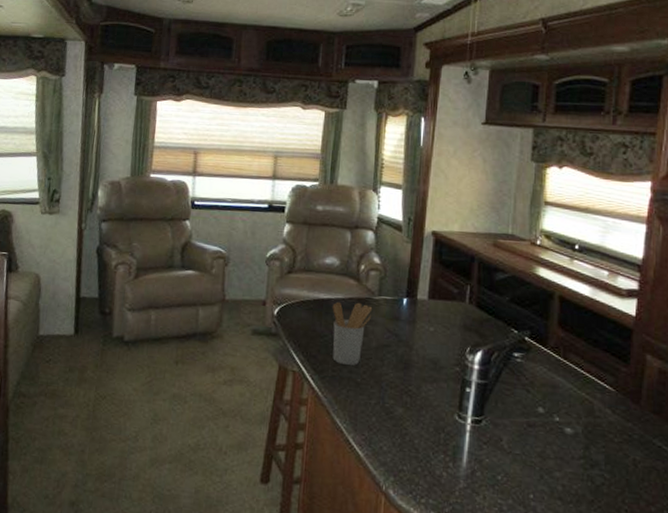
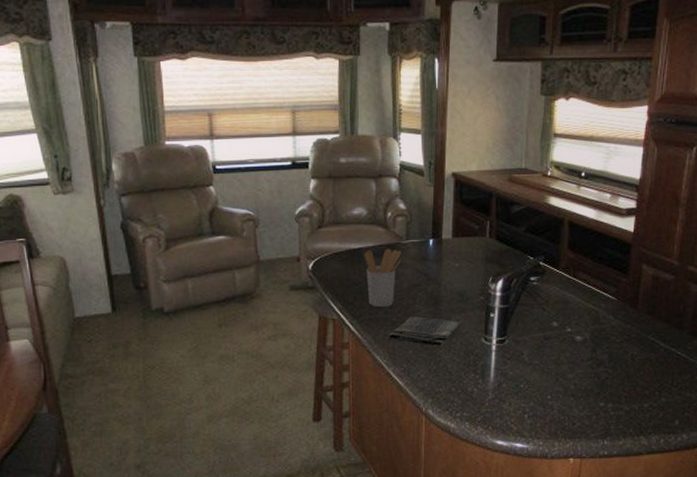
dish towel: none [351,379,433,419] -> present [388,316,461,348]

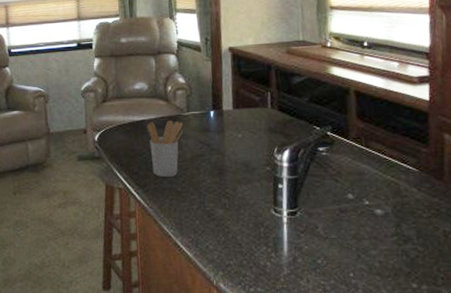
dish towel: present [388,316,461,348] -> none [174,186,249,219]

